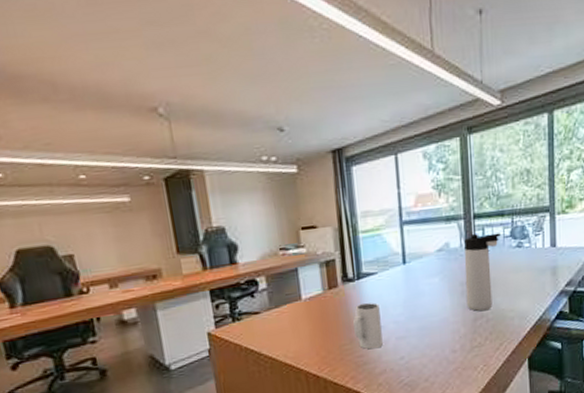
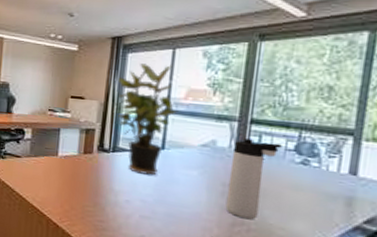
potted plant: none [348,172,411,295] -> present [118,63,179,175]
mug: present [353,302,383,350] -> none [99,174,129,220]

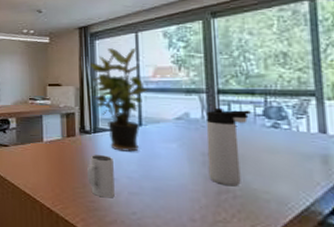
mug: none [99,174,129,220] -> present [87,155,115,198]

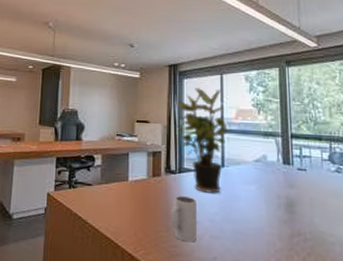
thermos bottle: present [206,109,251,187] -> none [281,152,318,230]

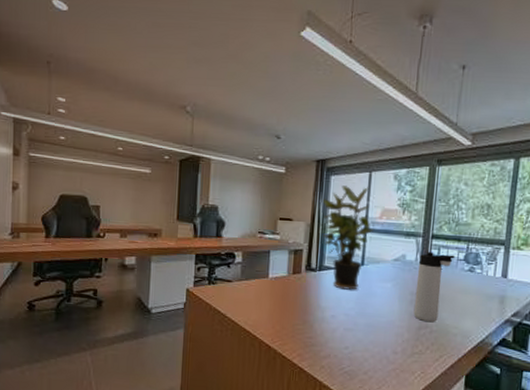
mug: present [171,196,197,243] -> none [308,292,334,334]
thermos bottle: none [281,152,318,230] -> present [413,252,455,323]

